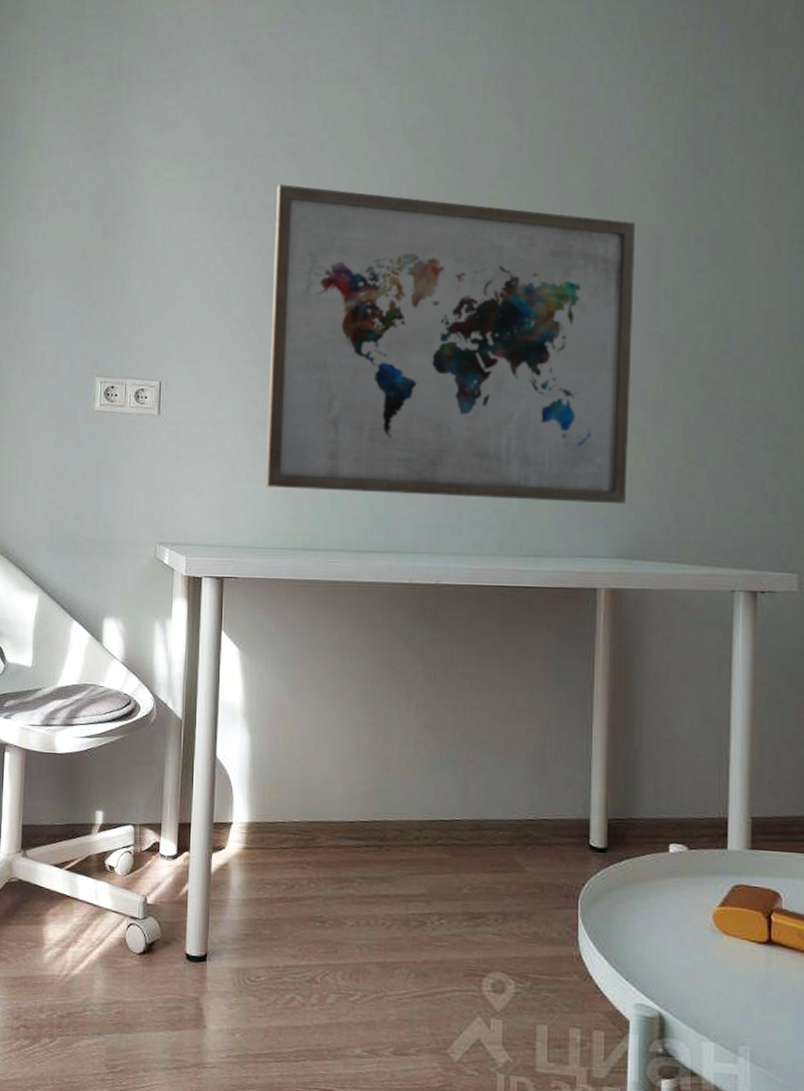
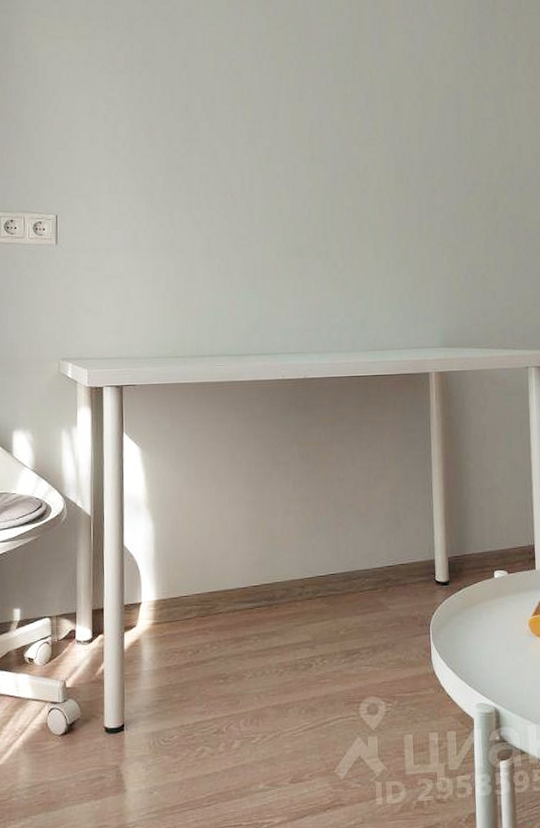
wall art: present [266,184,636,504] -> none [153,44,446,305]

